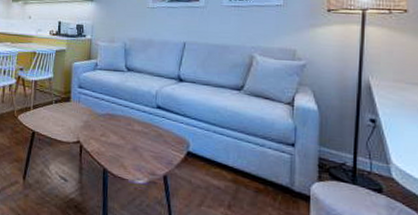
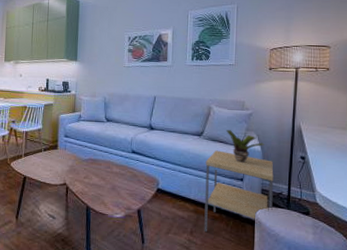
side table: none [245,108,335,208] -> present [204,150,274,233]
potted plant: none [273,84,322,125] -> present [226,130,264,163]

